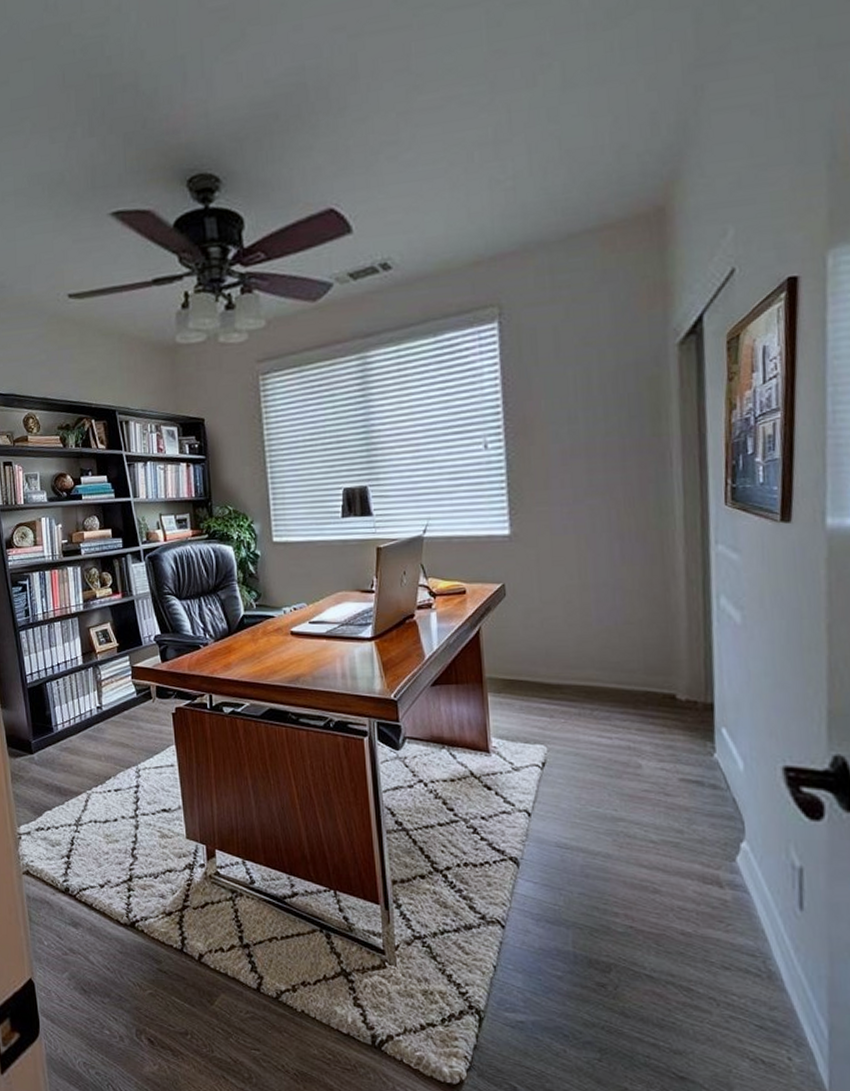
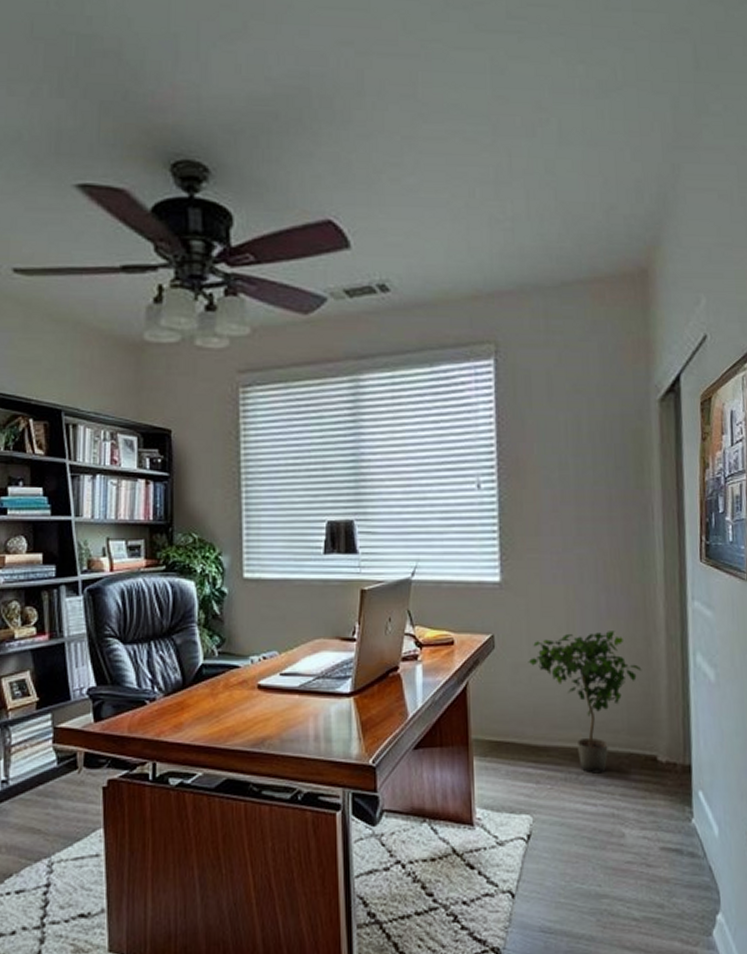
potted plant: none [539,577,660,710] -> present [528,631,642,774]

